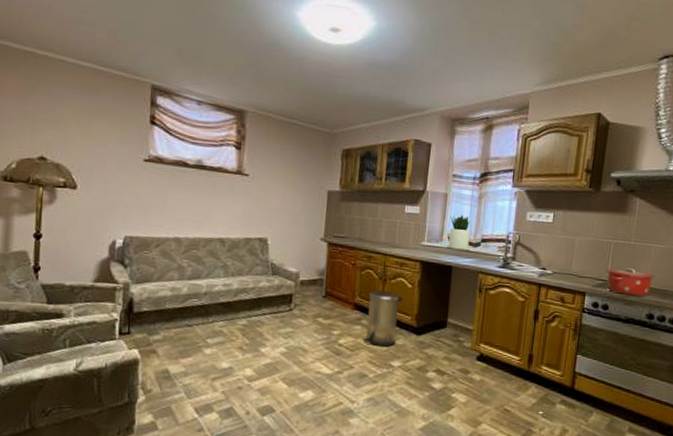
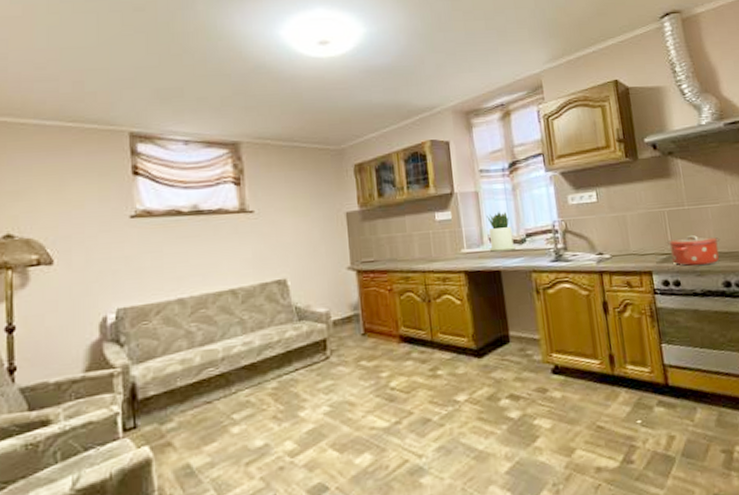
pedal bin: present [362,289,403,348] -> none [414,312,456,382]

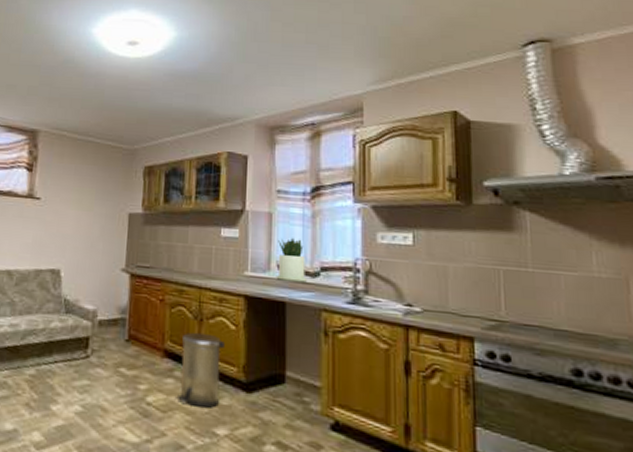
pedal bin: none [414,312,456,382] -> present [176,332,225,409]
casserole: present [666,234,721,266] -> none [497,303,574,345]

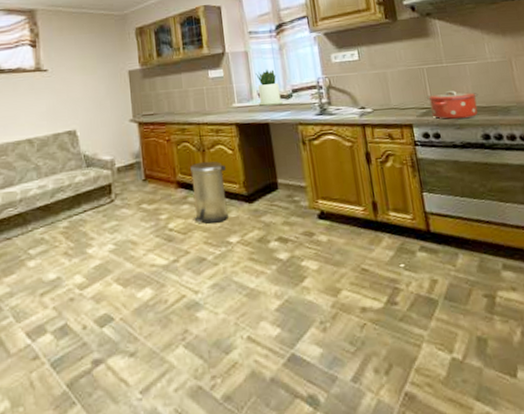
casserole: none [497,303,574,345] -> present [426,90,479,120]

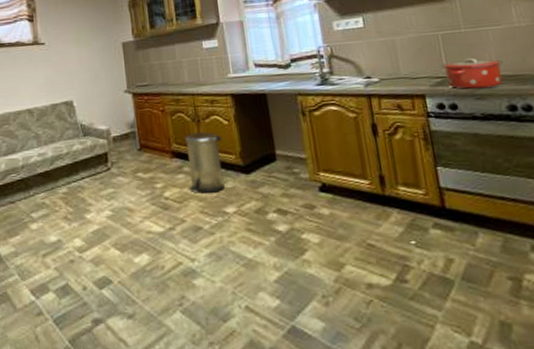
planter: present [256,69,283,106] -> none [252,38,281,76]

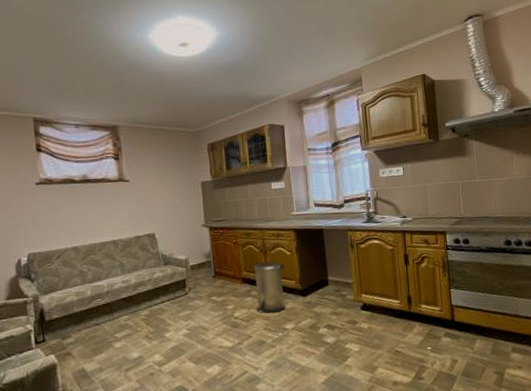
casserole: present [440,57,504,90] -> none [459,202,505,228]

